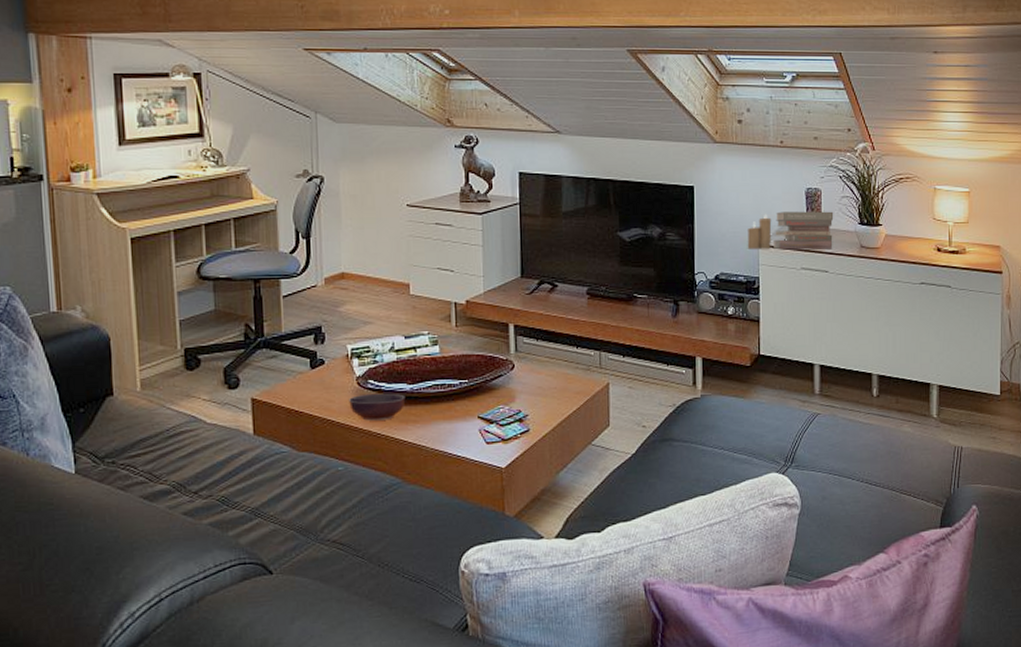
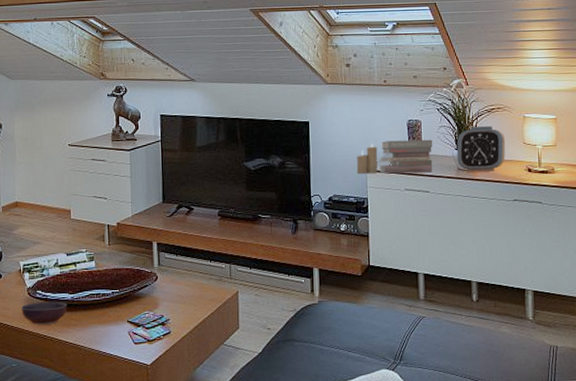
alarm clock: none [860,198,914,250] -> present [456,126,506,172]

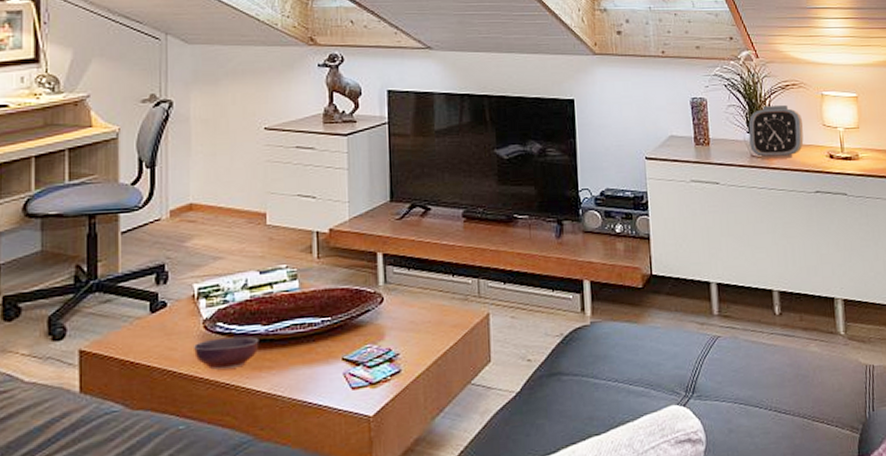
candle: present [356,144,378,175] -> none [632,126,658,164]
books: present [380,139,433,174] -> none [660,120,722,163]

